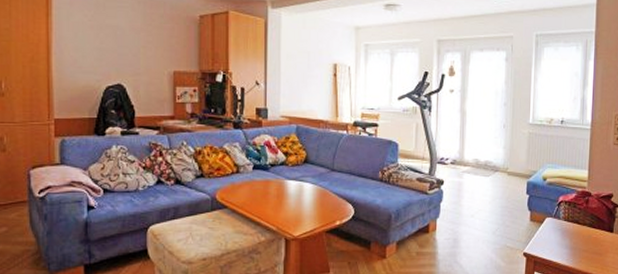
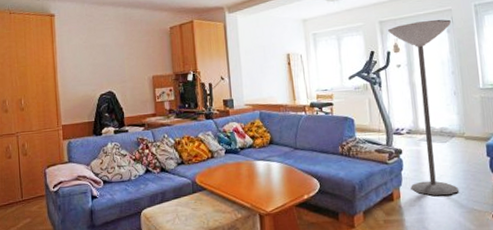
floor lamp: none [446,45,510,231] -> present [388,19,458,196]

